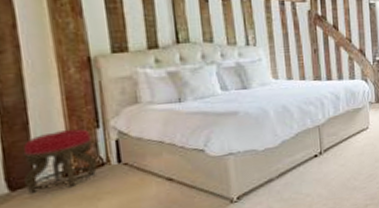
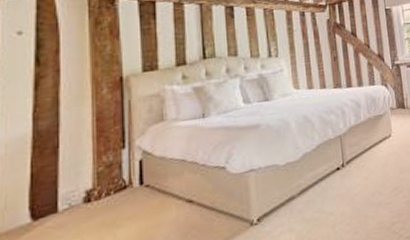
stool: present [23,129,98,194] -> none [48,150,121,223]

